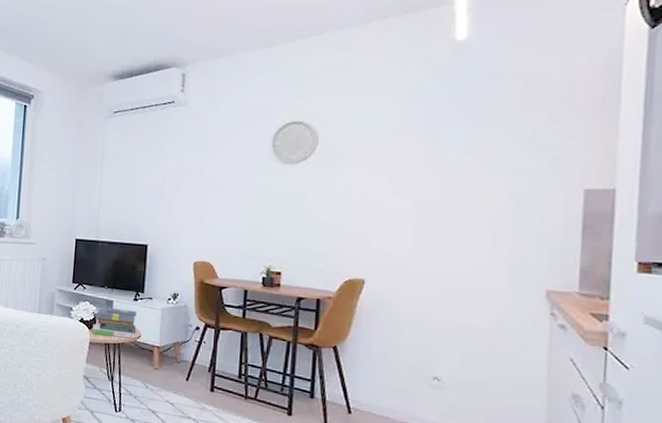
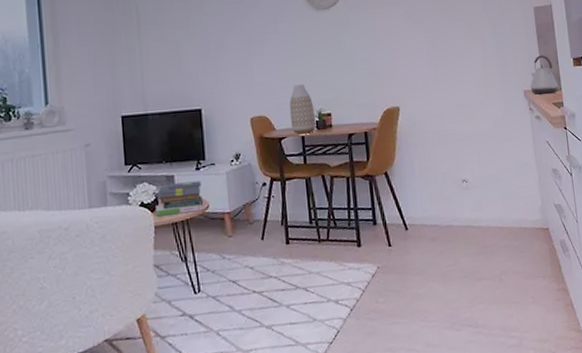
vase: none [235,237,263,289] -> present [289,84,316,135]
kettle: none [558,250,606,303] -> present [530,55,559,95]

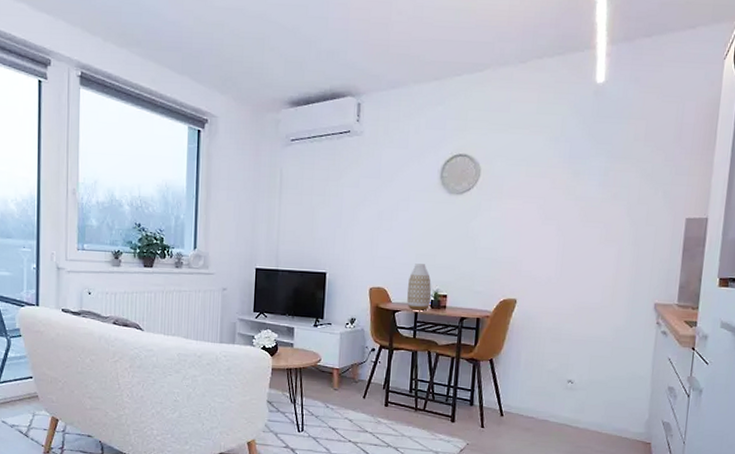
books: present [156,180,203,217] -> none [275,334,317,363]
kettle: present [530,55,559,95] -> none [663,269,696,312]

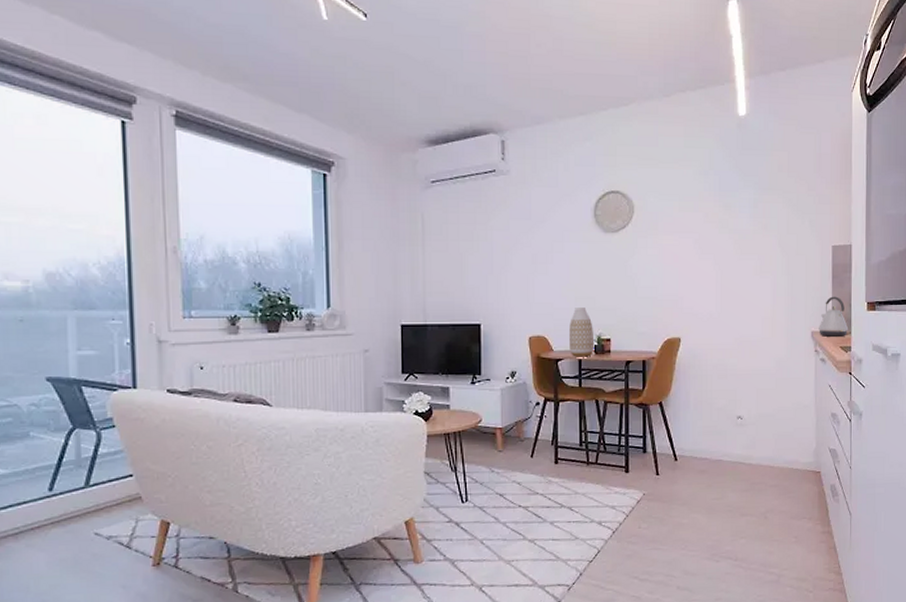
kettle: none [663,269,696,312] -> present [819,296,849,338]

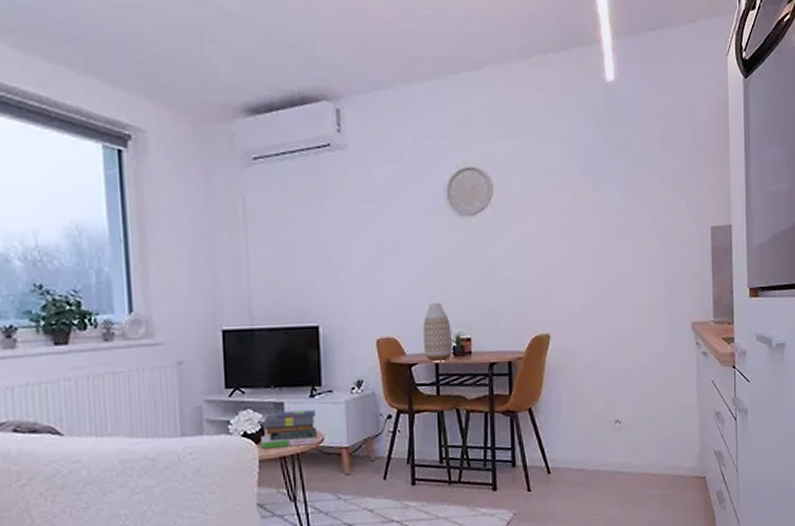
books: none [429,394,476,426] -> present [261,409,317,449]
kettle: present [819,296,849,338] -> none [699,282,731,329]

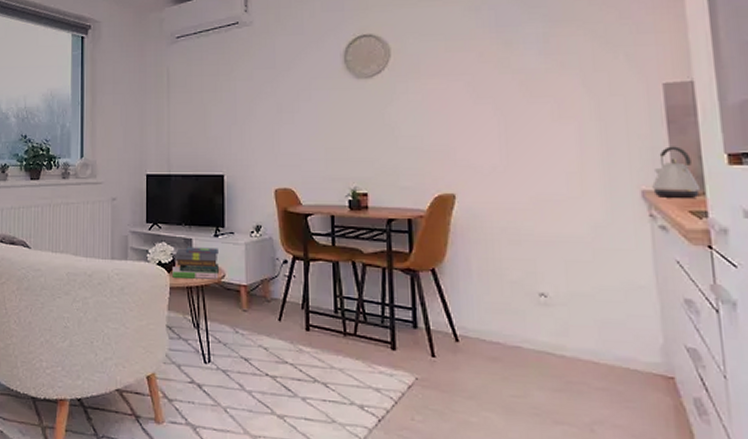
vase: present [423,303,453,361] -> none [319,159,349,213]
kettle: none [699,282,731,329] -> present [652,146,701,200]

